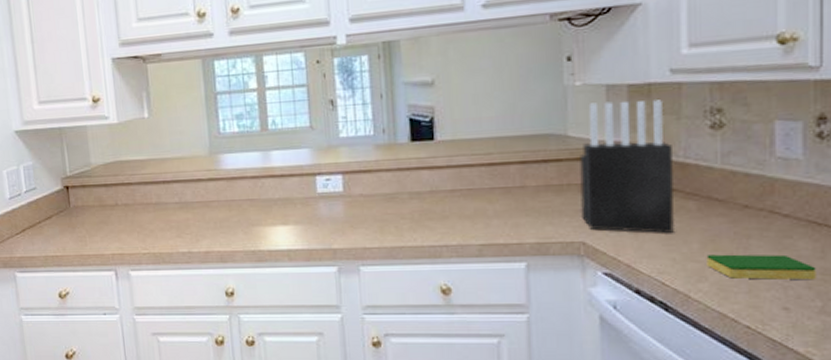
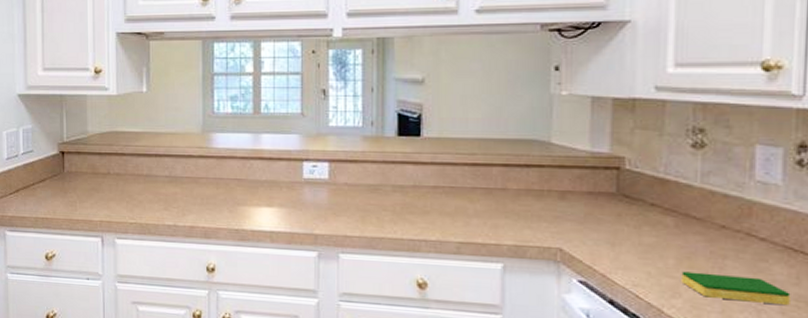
knife block: present [580,99,675,233] -> none [560,113,653,247]

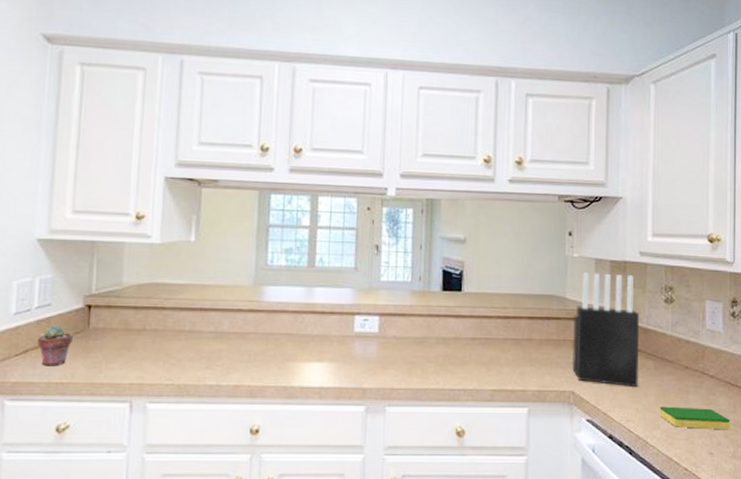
potted succulent: none [25,169,52,204] -> present [37,325,73,367]
knife block: none [560,113,653,247] -> present [573,272,640,386]

